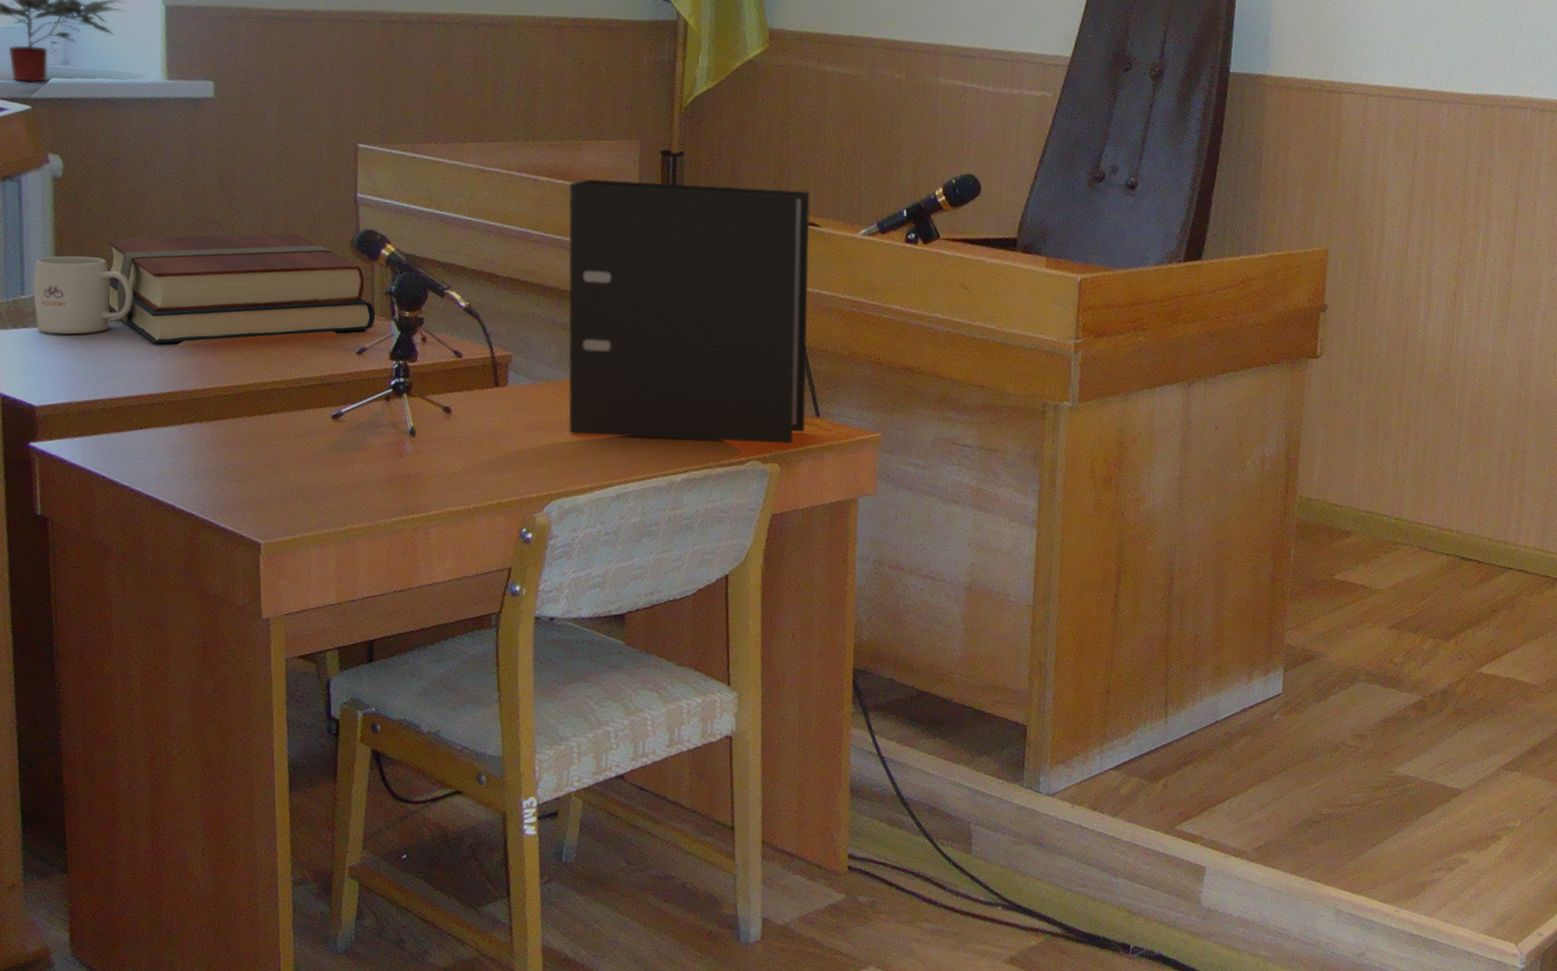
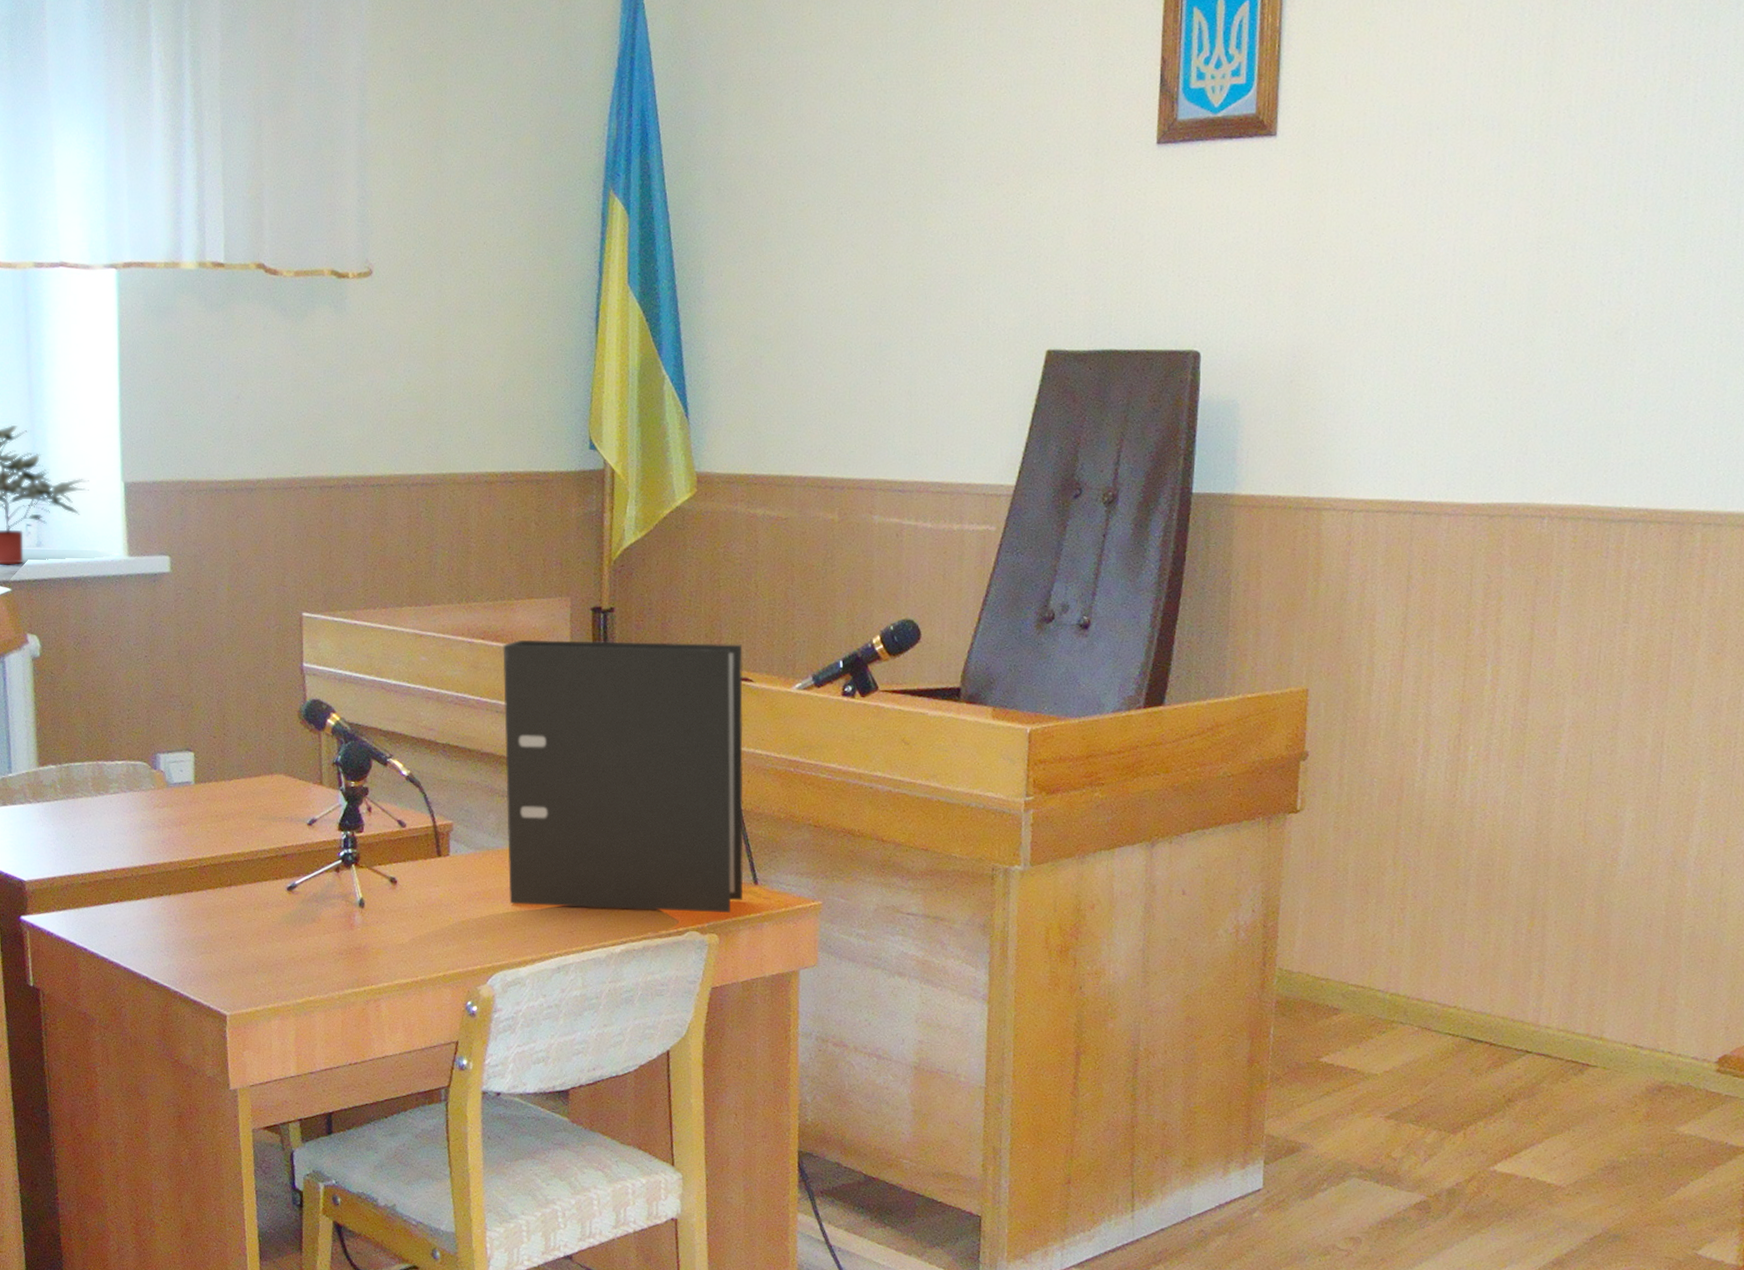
mug: present [33,256,133,335] -> none [19,734,106,811]
books: present [104,233,376,344] -> none [78,705,324,818]

